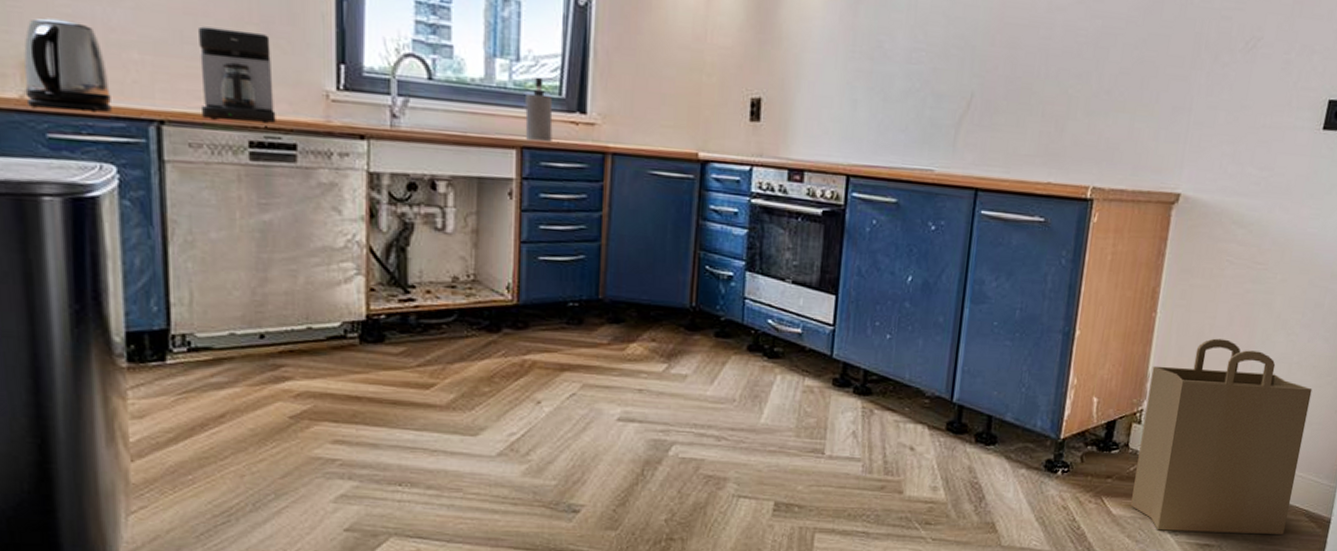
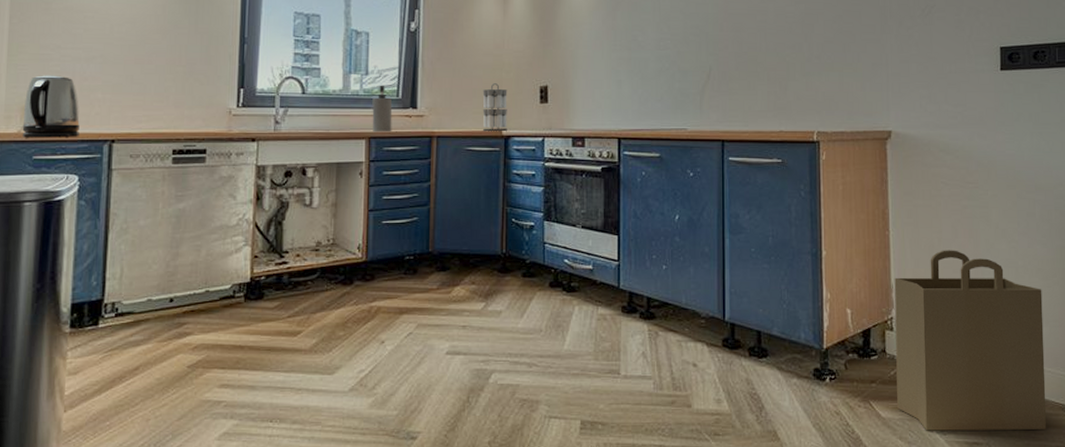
coffee maker: present [199,26,276,124] -> none [140,71,193,137]
spice rack: none [673,88,708,155] -> present [482,83,508,132]

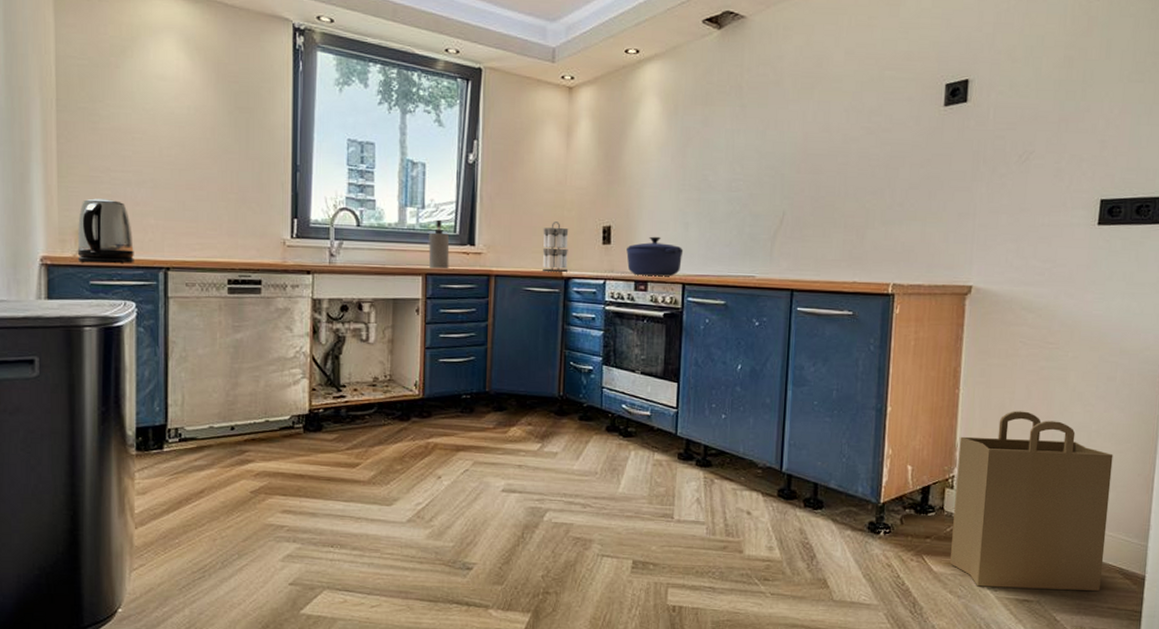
cooking pot: none [563,94,618,133] -> present [626,236,684,277]

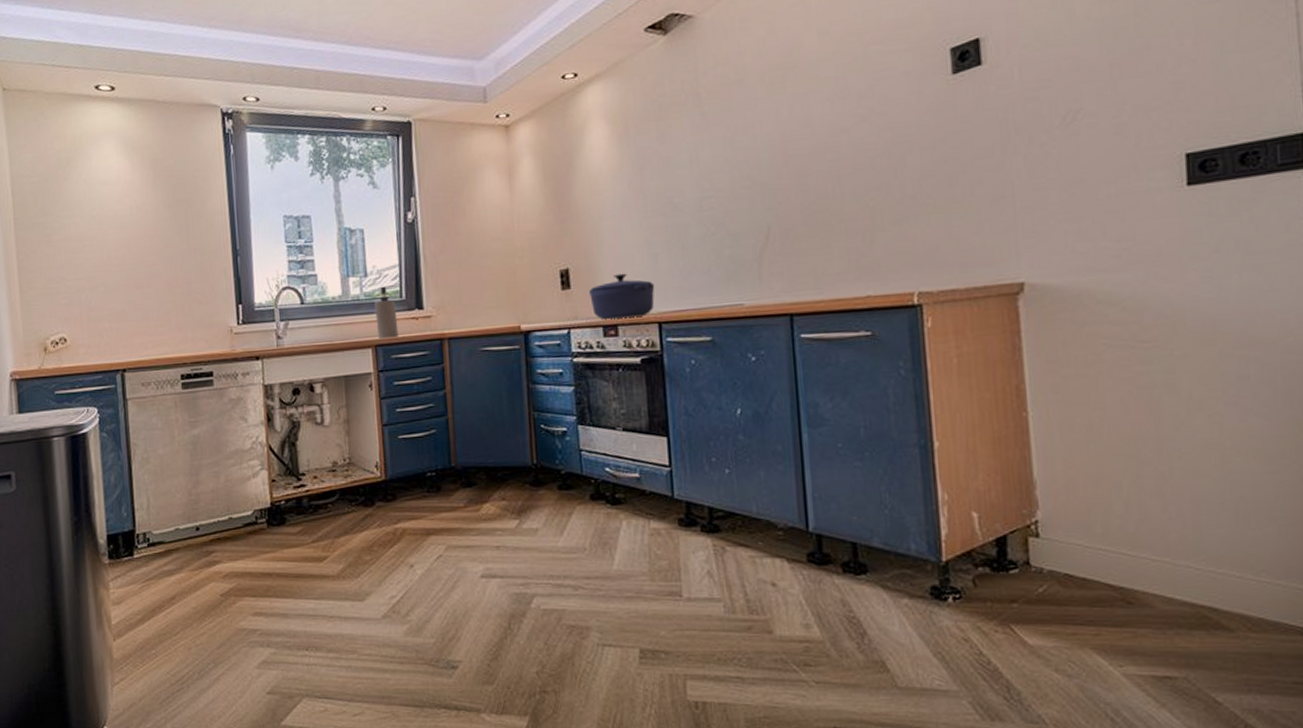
kettle: present [77,198,134,264] -> none [40,308,93,375]
spice rack: present [542,222,569,273] -> none [494,272,527,329]
shopping bag: present [950,411,1114,591] -> none [1038,431,1278,662]

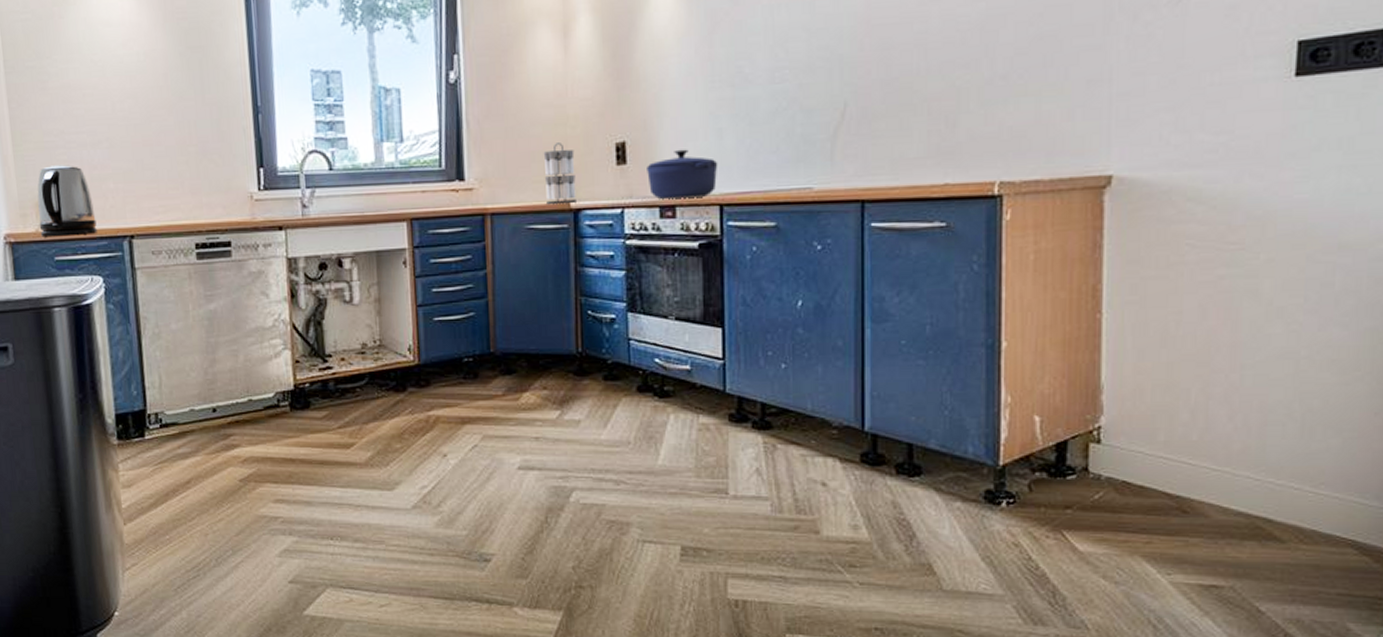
kettle: none [40,308,93,375] -> present [37,165,97,239]
soap dispenser: present [371,286,399,340] -> none [407,153,437,213]
spice rack: none [494,272,527,329] -> present [543,143,578,205]

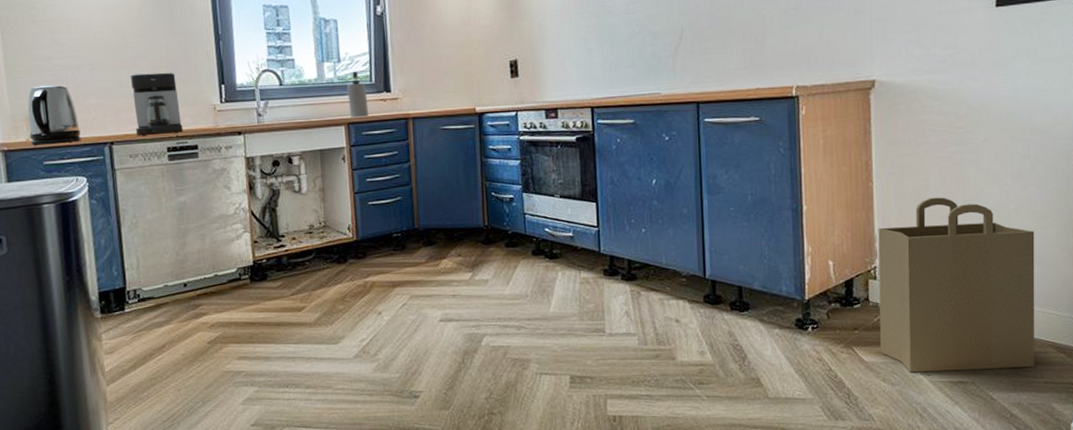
coffee maker: none [154,152,215,231] -> present [131,72,183,137]
soap dispenser: none [407,153,437,213] -> present [344,71,369,118]
spice rack: present [543,143,578,205] -> none [453,61,481,110]
cooking pot: present [647,149,718,200] -> none [534,64,589,105]
shopping bag: none [1102,336,1335,572] -> present [878,197,1035,373]

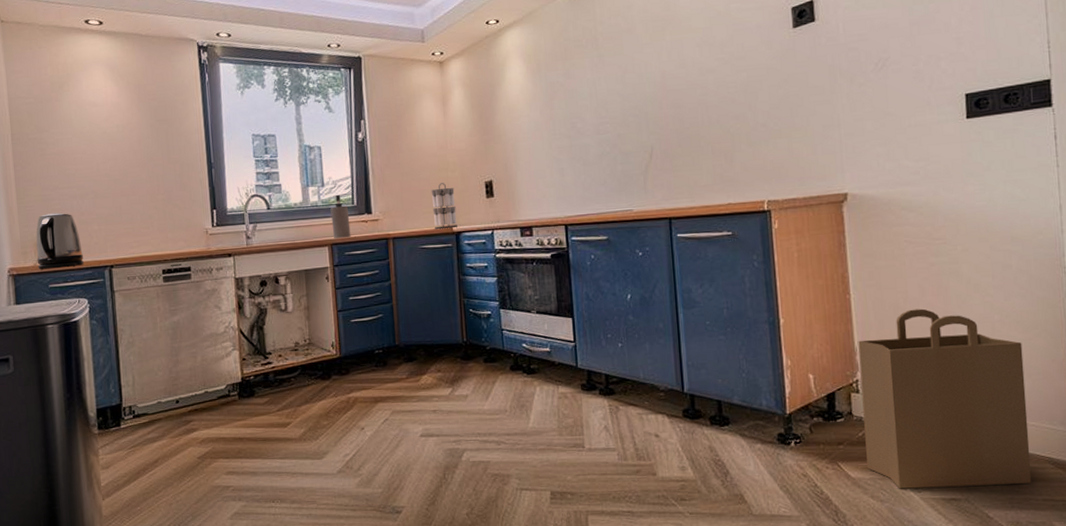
coffee maker: present [131,72,183,137] -> none [130,199,178,261]
spice rack: none [453,61,481,110] -> present [431,183,459,230]

